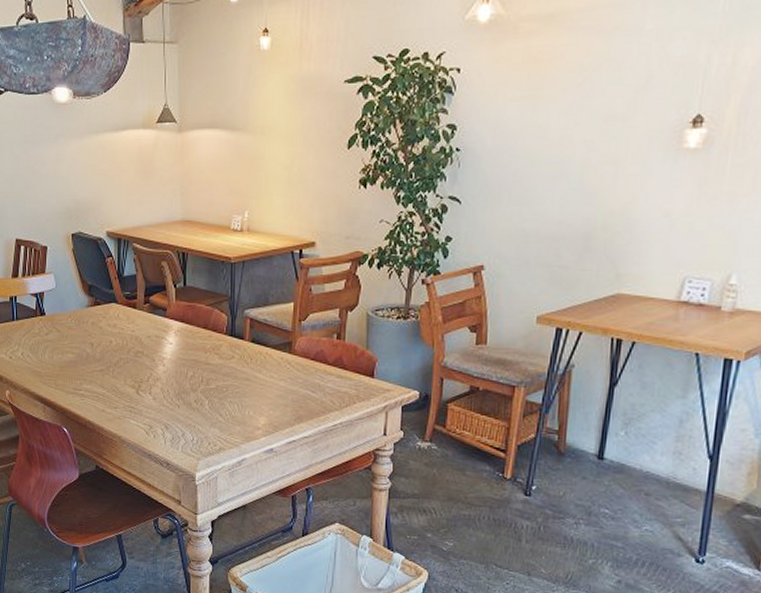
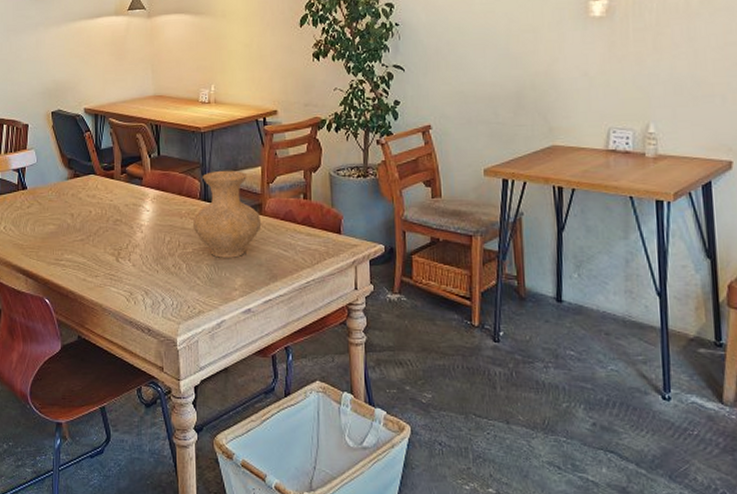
vase: none [217,304,290,397] -> present [192,170,262,258]

